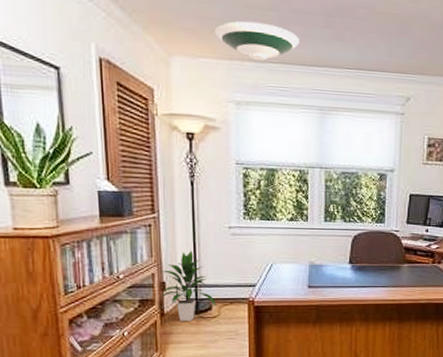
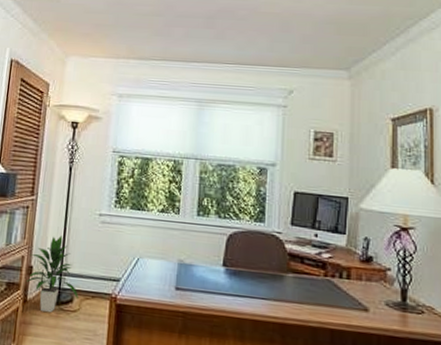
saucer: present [215,21,300,61] -> none [107,26,182,58]

